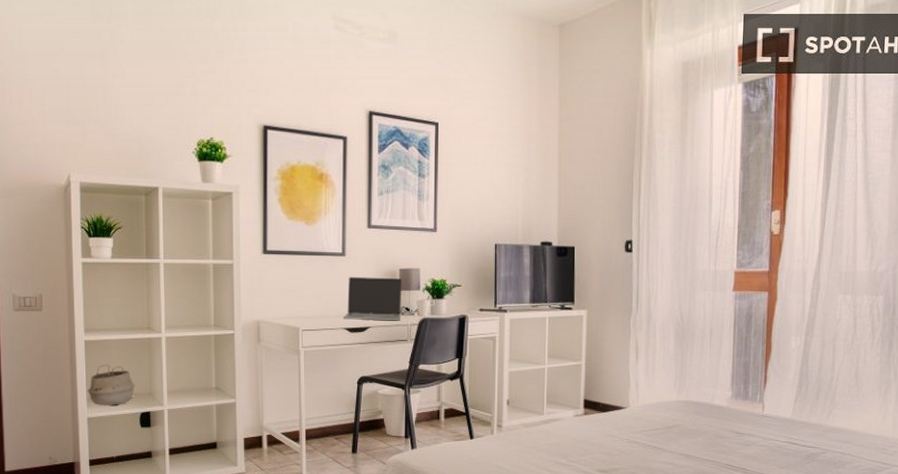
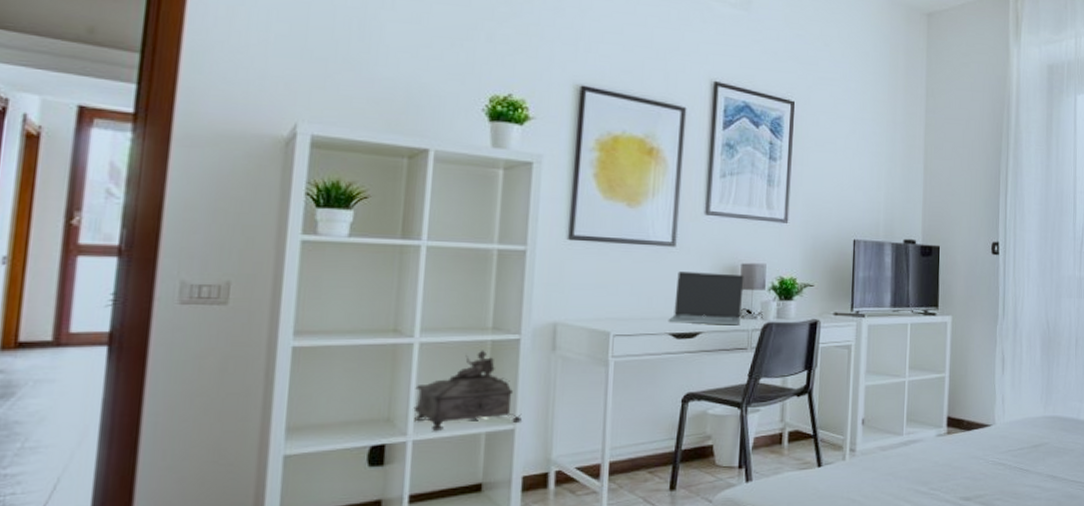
woven basket: present [87,365,135,405] -> none [287,380,366,437]
decorative box: none [166,342,240,403] -> present [413,350,522,431]

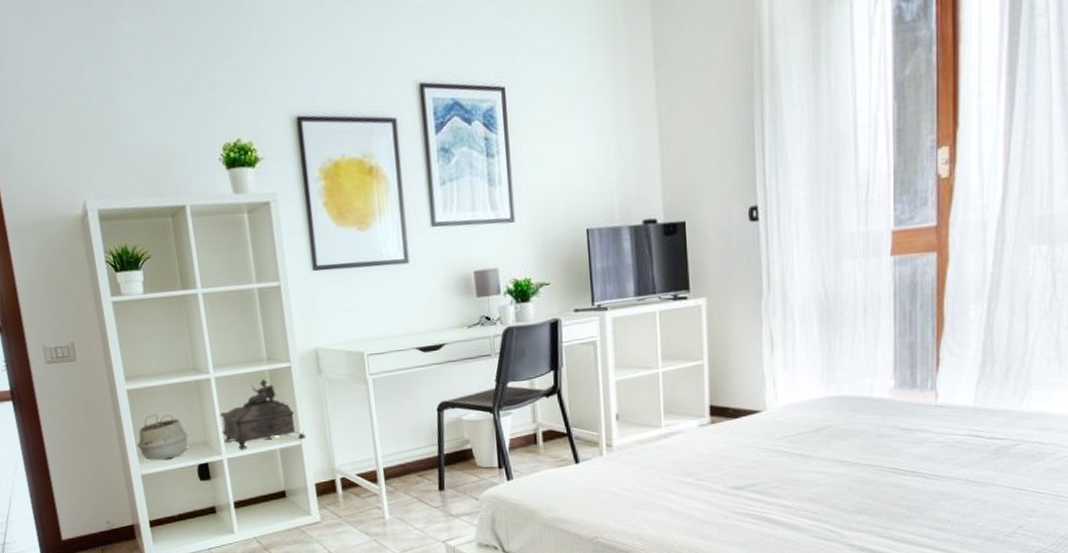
woven basket: none [287,380,366,437] -> present [137,414,188,460]
laptop: present [669,272,744,326] -> none [414,283,481,338]

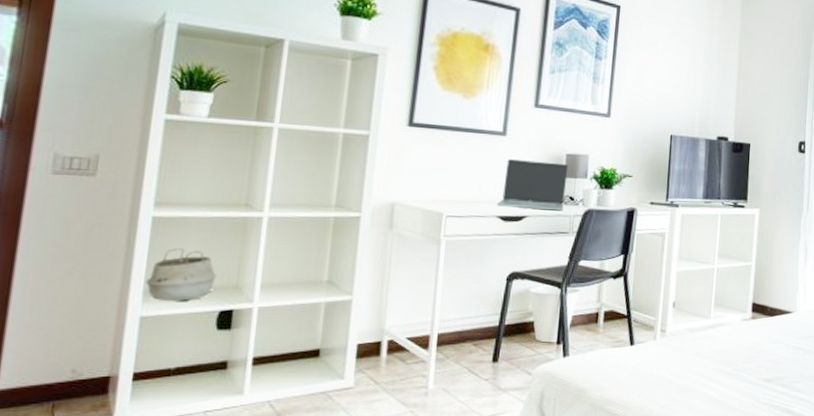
decorative box: present [219,379,305,450] -> none [260,225,359,299]
laptop: none [414,283,481,338] -> present [498,159,568,211]

